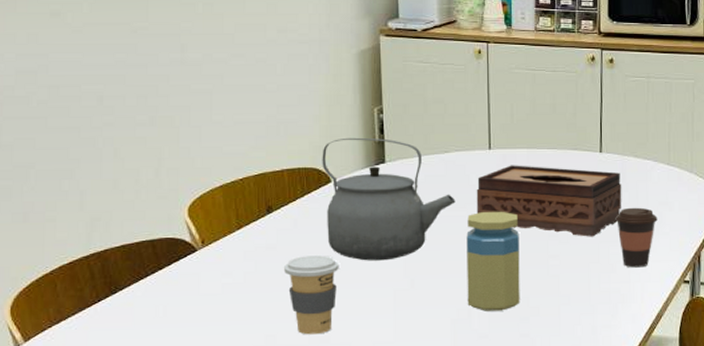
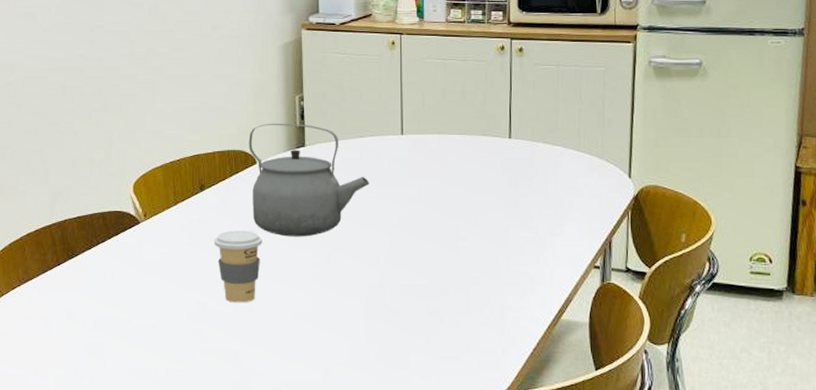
jar: present [466,211,520,311] -> none [379,193,430,289]
tissue box: present [476,165,622,237] -> none [389,149,531,220]
coffee cup: present [615,207,658,268] -> none [524,192,567,252]

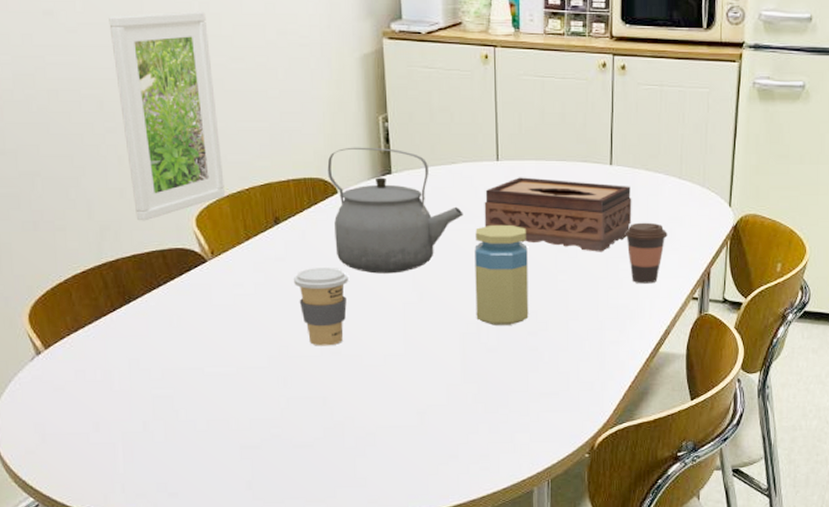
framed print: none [76,11,159,187] -> present [109,11,225,221]
jar: none [379,193,430,289] -> present [475,224,529,326]
tissue box: none [389,149,531,220] -> present [484,177,632,252]
coffee cup: none [524,192,567,252] -> present [625,222,668,284]

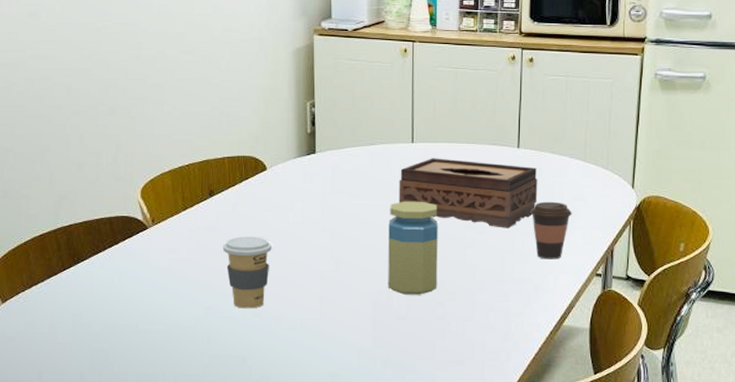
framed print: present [109,11,225,221] -> none [81,12,168,192]
tea kettle: present [327,147,463,274] -> none [259,129,379,244]

